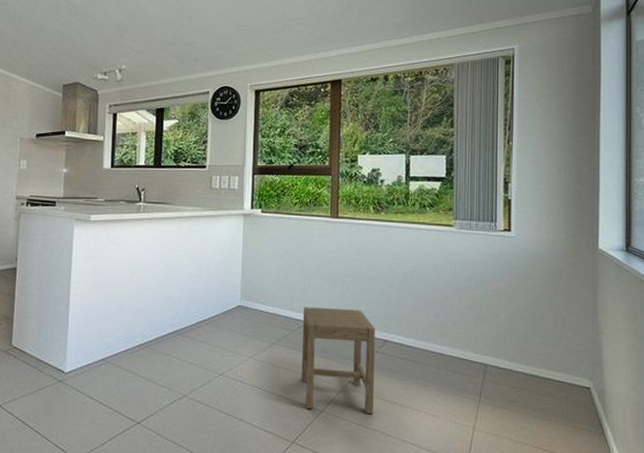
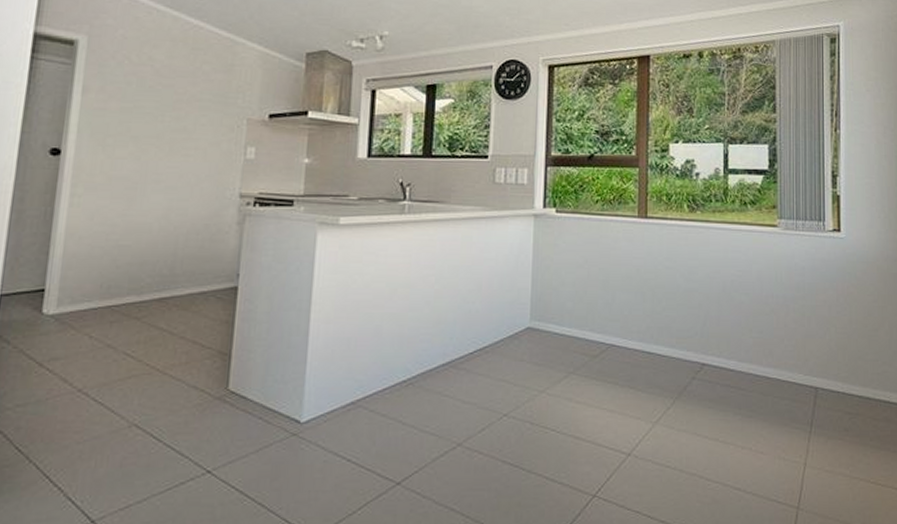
stool: present [301,307,376,415] -> none [603,326,692,455]

